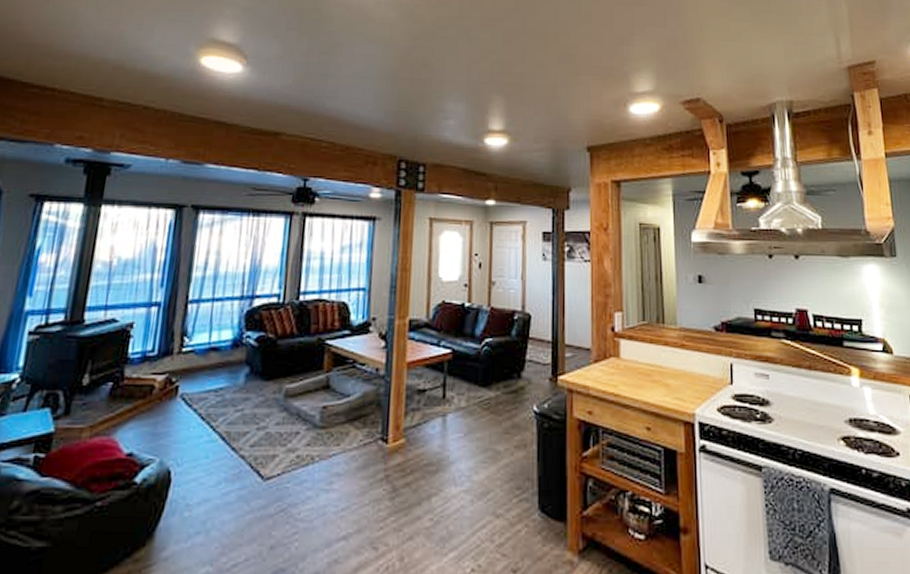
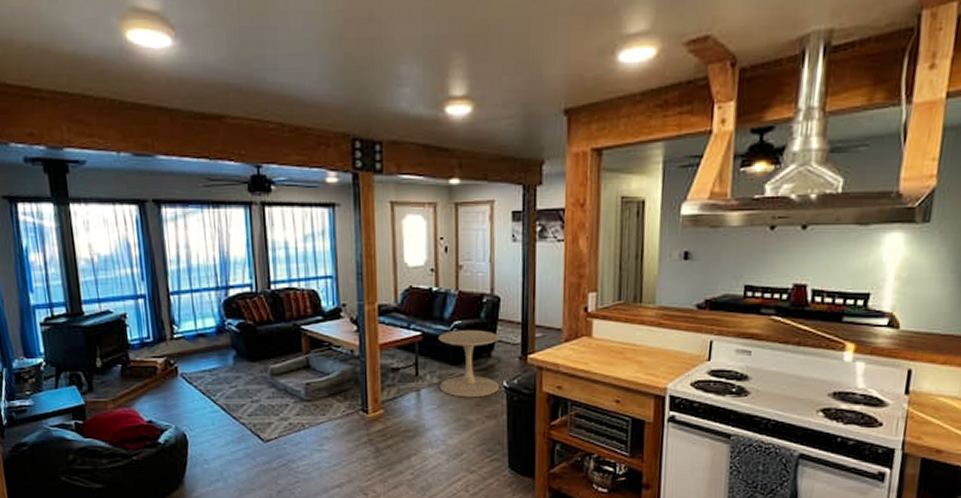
side table: none [467,348,530,424] -> present [438,330,500,398]

